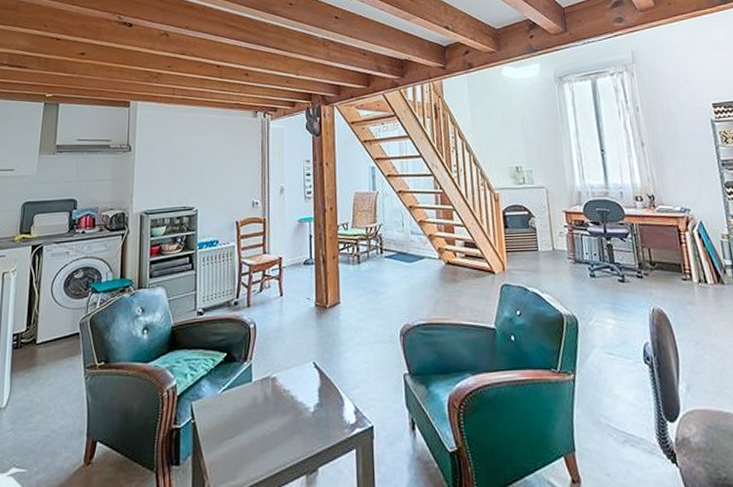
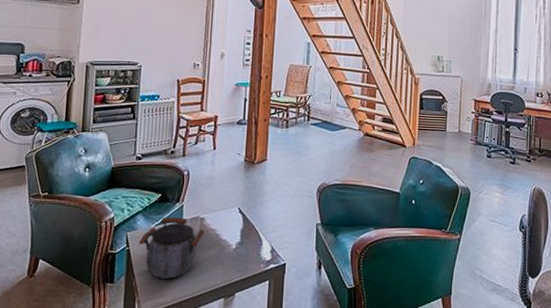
kettle: none [205,379,279,456] -> present [139,217,206,279]

